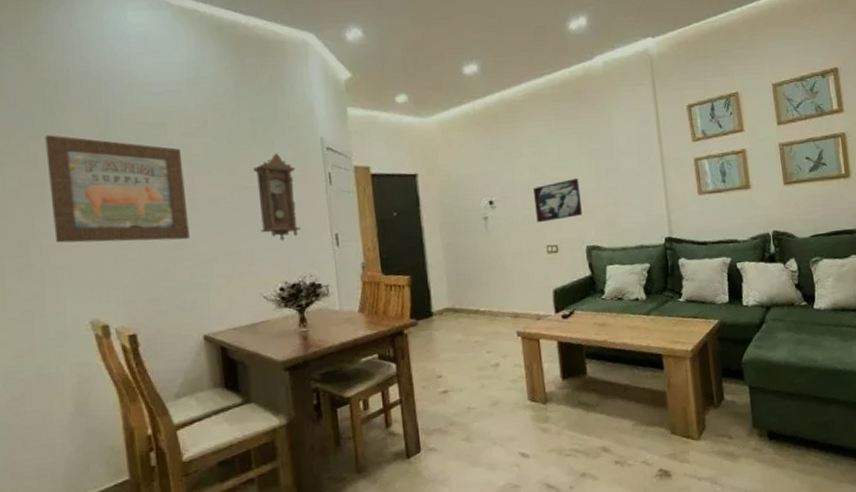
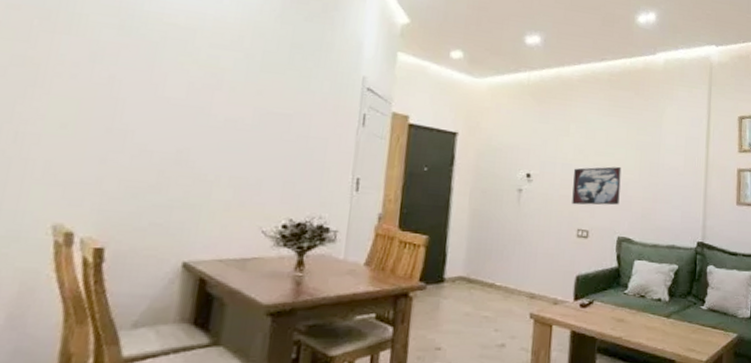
wall art: present [45,135,190,243] -> none [35,16,206,155]
pendulum clock: present [253,153,301,241] -> none [276,83,329,176]

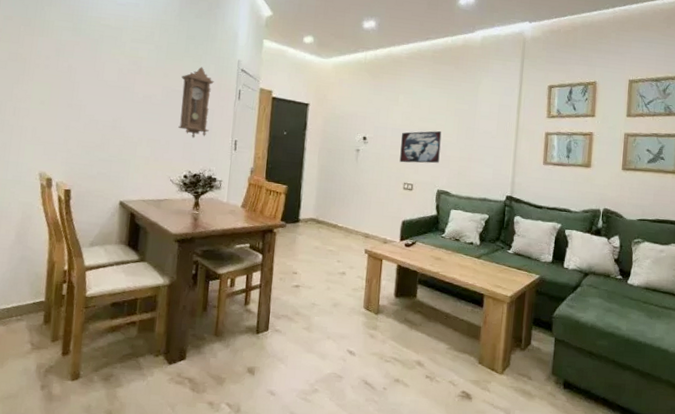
pendulum clock: none [276,83,329,176] -> present [178,67,214,139]

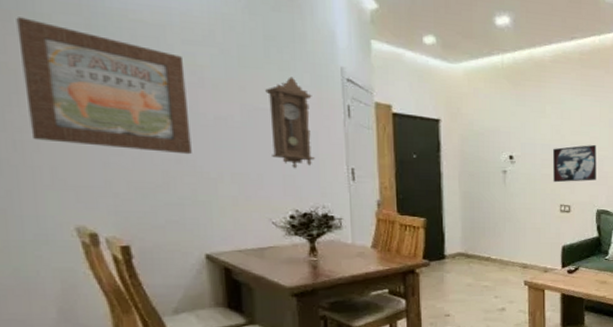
wall art: none [26,23,130,123] -> present [16,17,192,155]

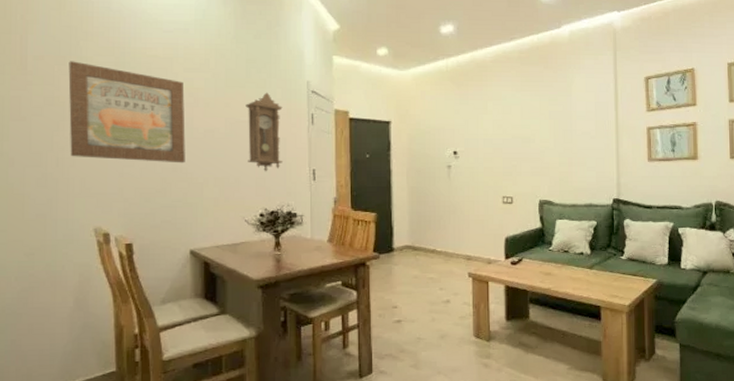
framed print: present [553,144,597,183] -> none [495,136,538,175]

